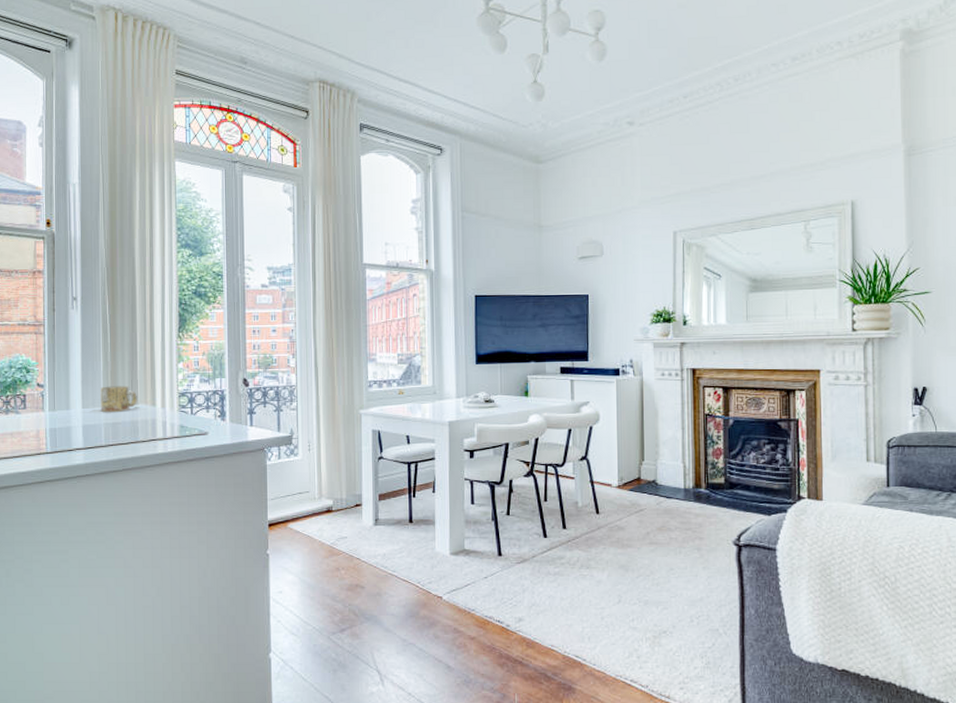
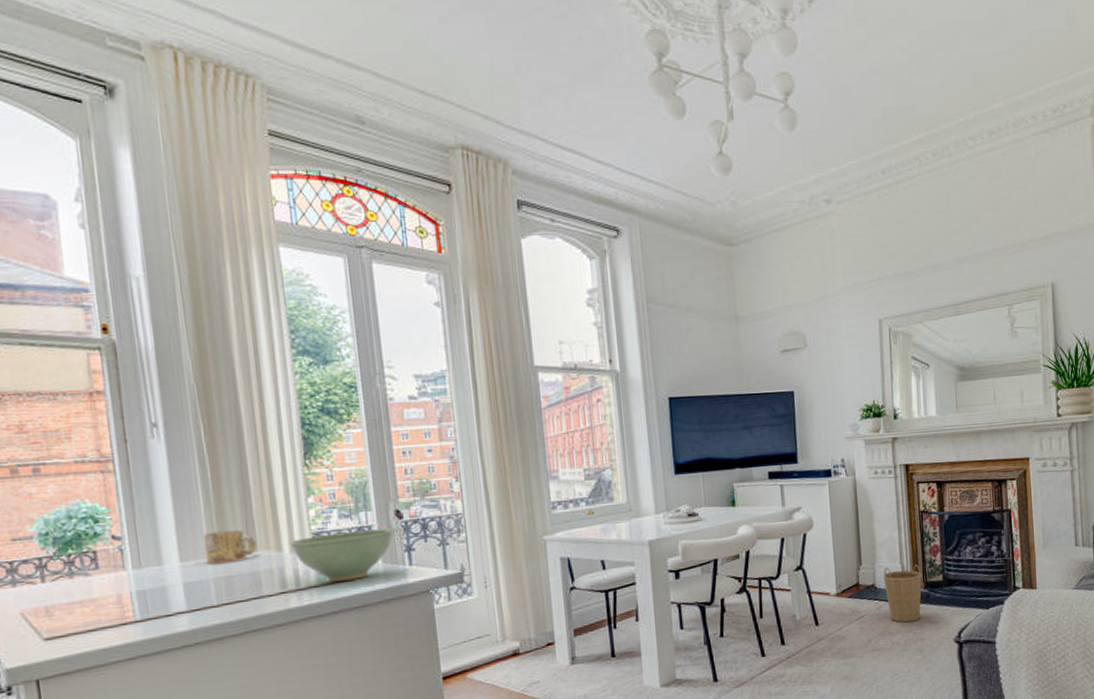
bowl: none [161,393,240,435] -> present [289,528,393,583]
basket: none [665,465,703,520] -> present [883,564,922,623]

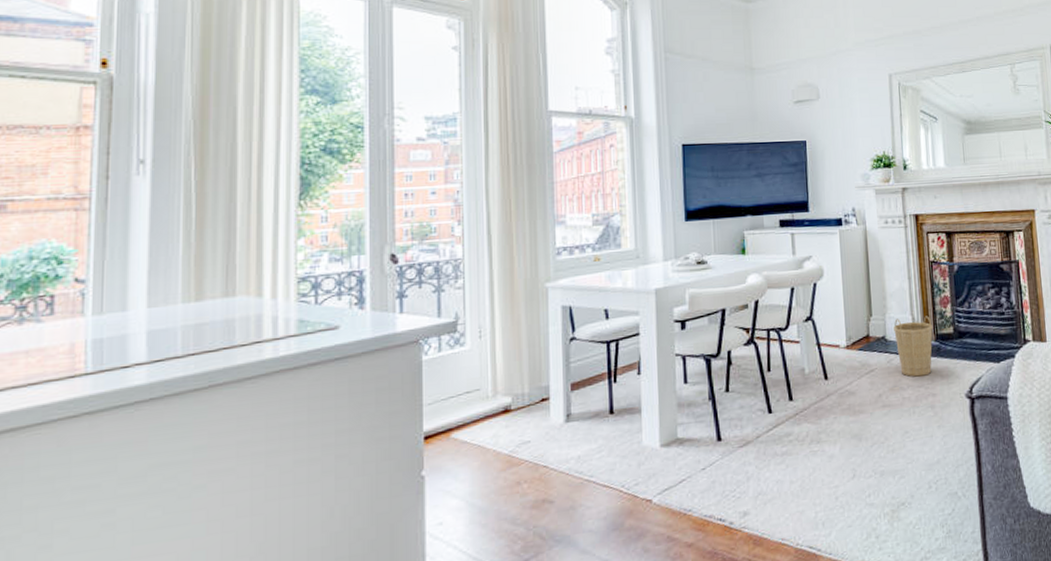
mug: present [203,529,257,566] -> none [177,273,235,312]
bowl: present [289,528,393,583] -> none [271,273,386,332]

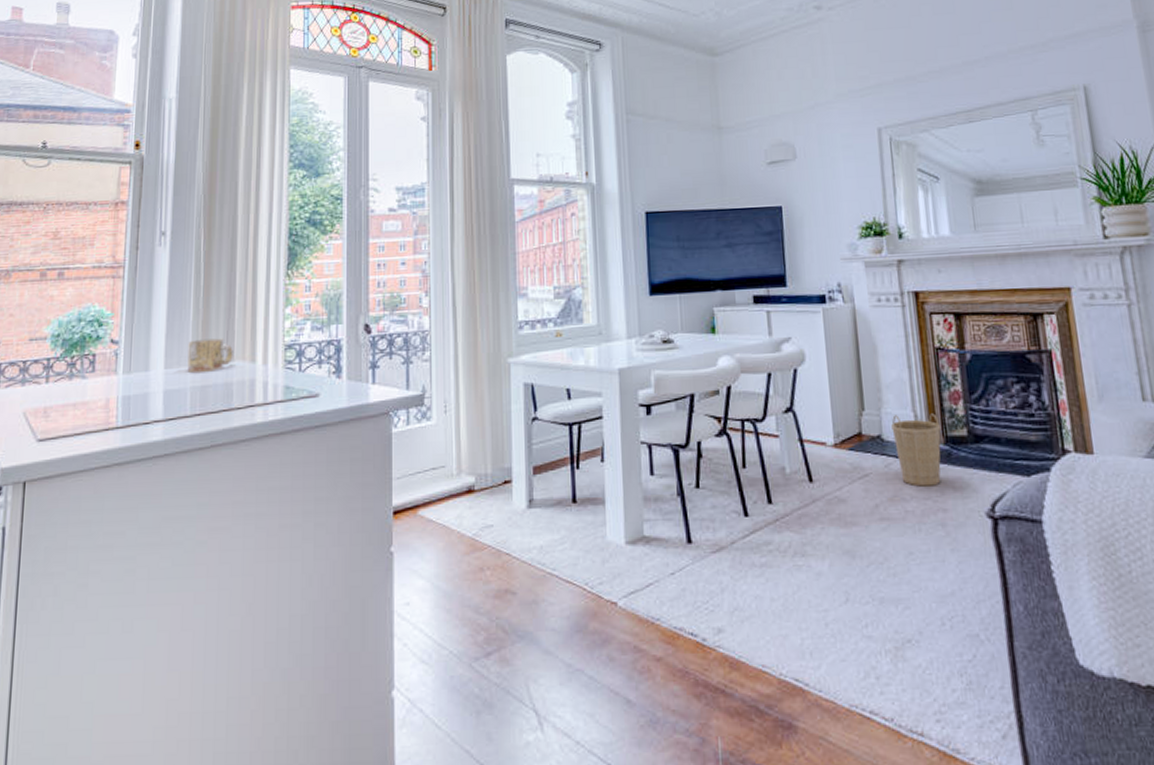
mug: none [177,273,235,312] -> present [187,338,233,374]

